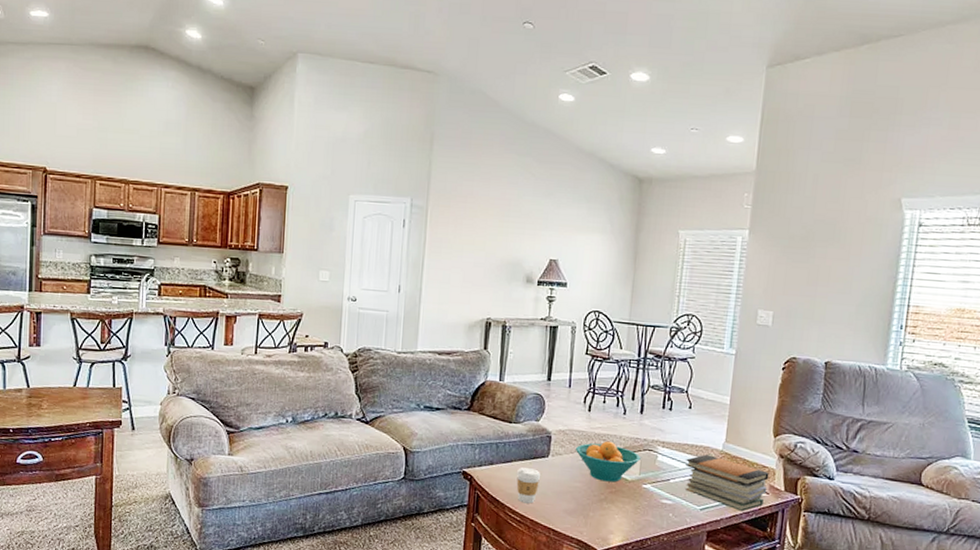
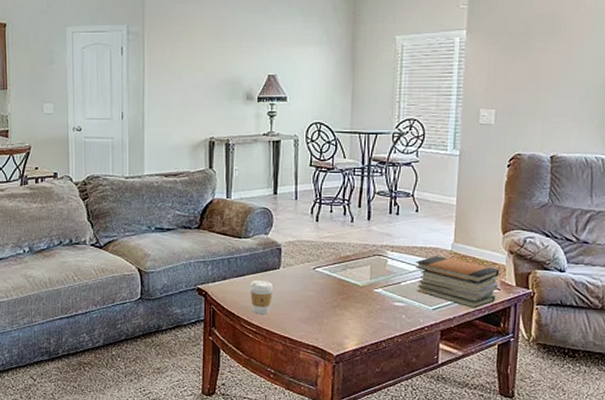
fruit bowl: present [576,441,641,482] -> none [306,249,371,289]

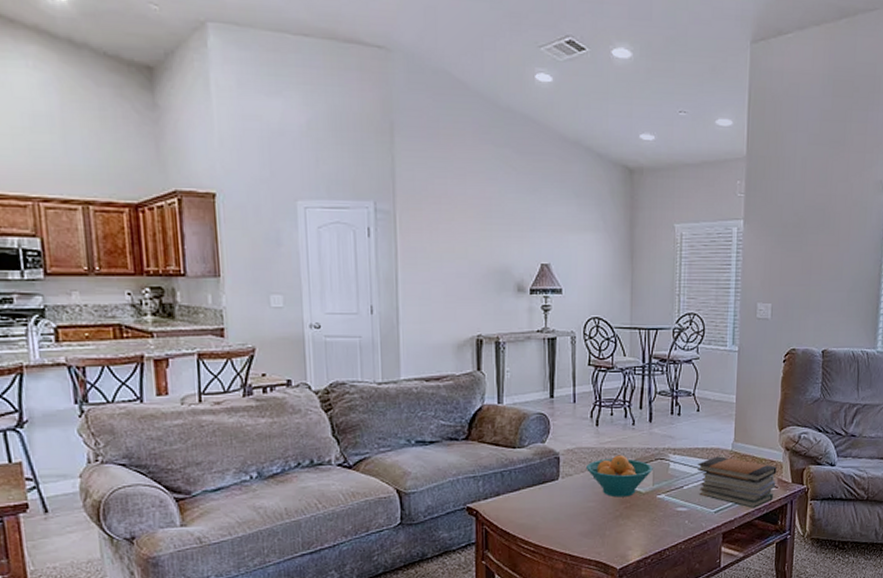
coffee cup: present [250,281,273,315] -> none [527,494,551,532]
fruit bowl: none [306,249,371,289] -> present [587,454,653,498]

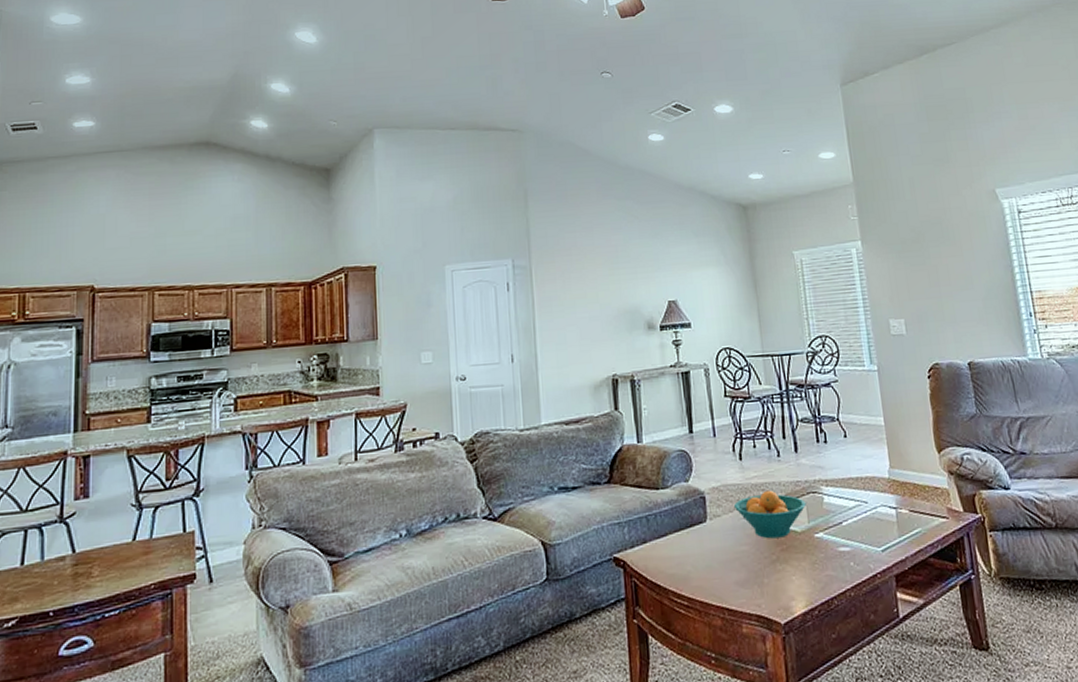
book stack: present [697,456,777,508] -> none [854,485,946,544]

